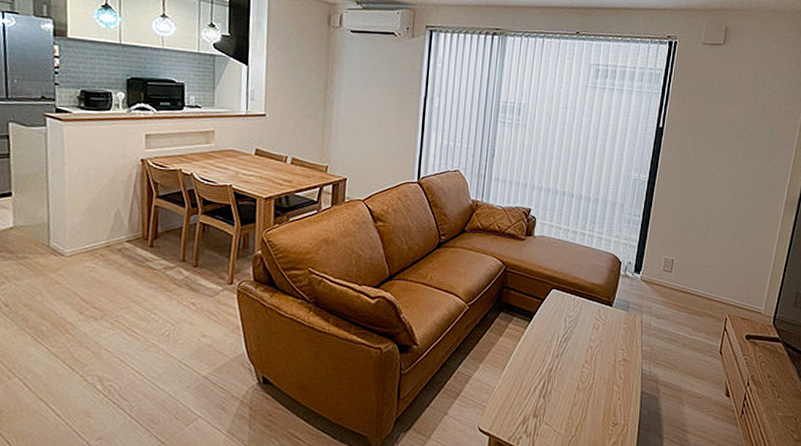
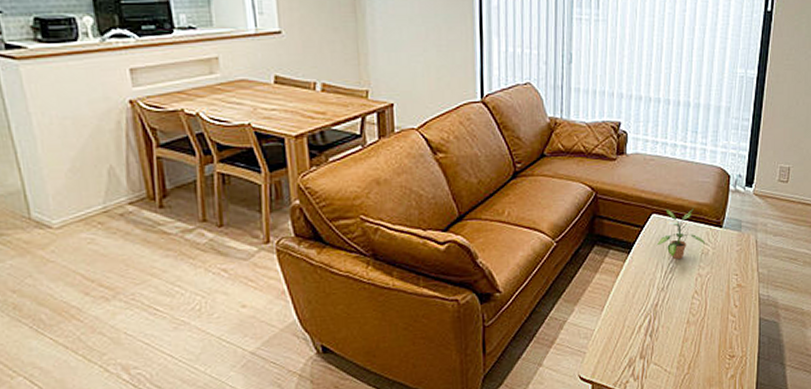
potted plant: none [554,286,597,332] -> present [656,209,706,260]

